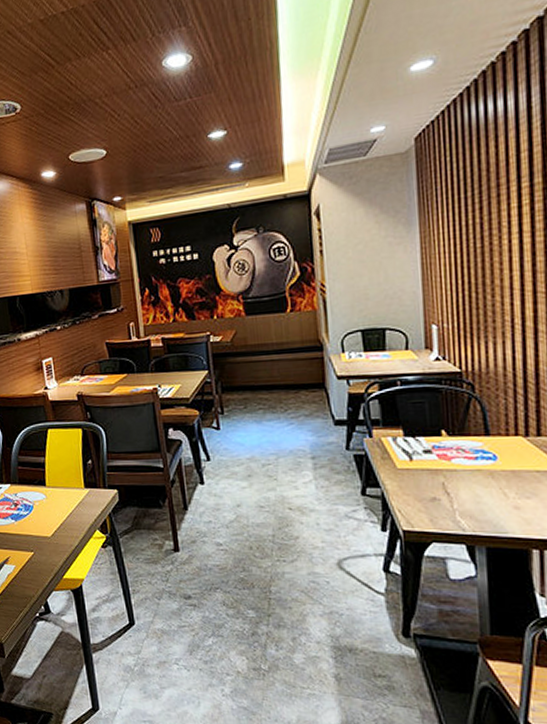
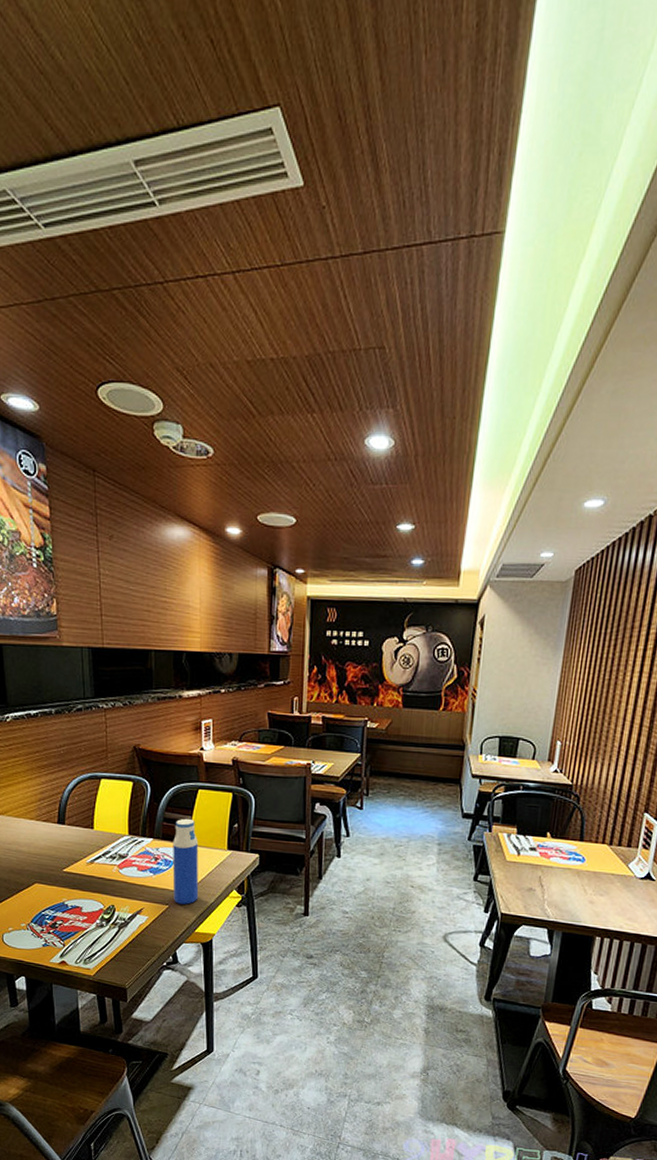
water bottle: none [29,460,62,550] -> present [172,818,199,905]

